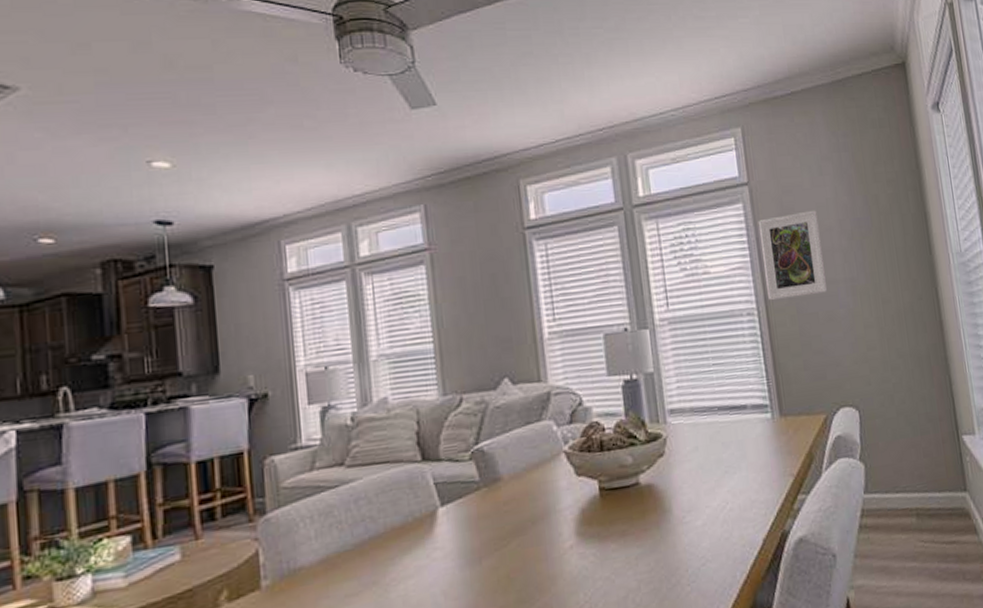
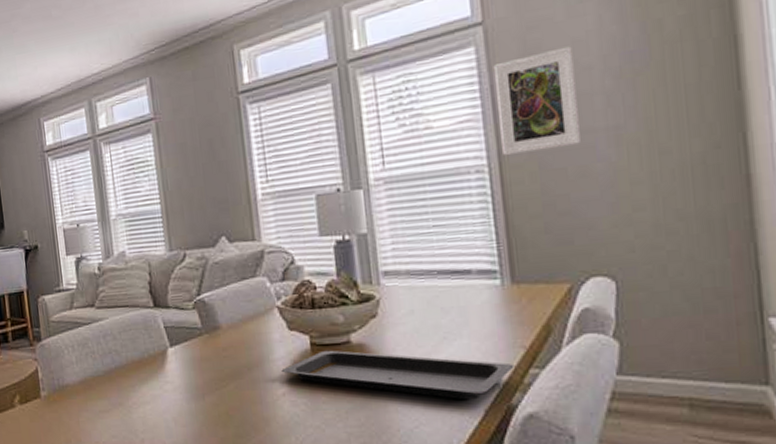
serving tray: none [568,491,786,532] -> present [281,350,515,399]

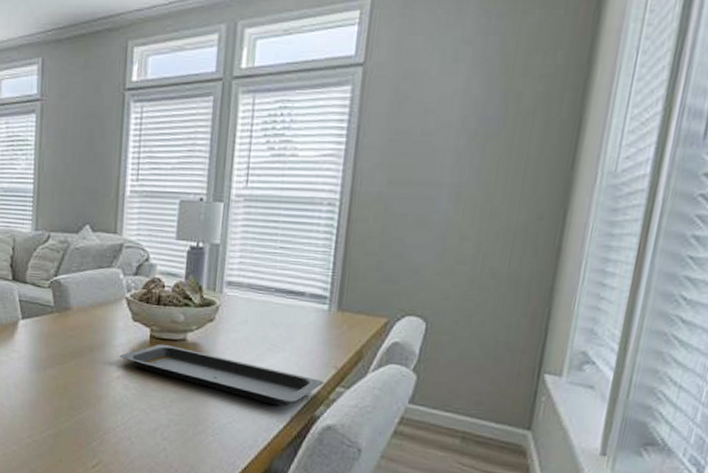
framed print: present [493,46,580,155] -> none [355,101,438,195]

